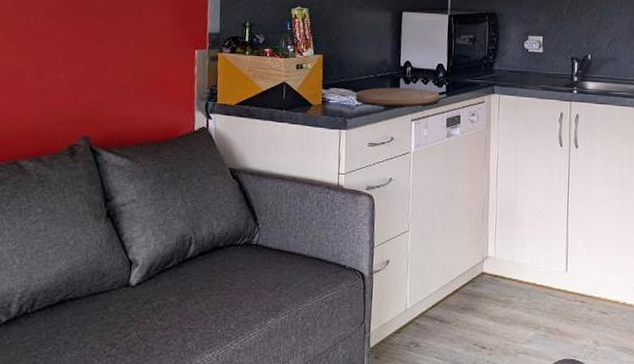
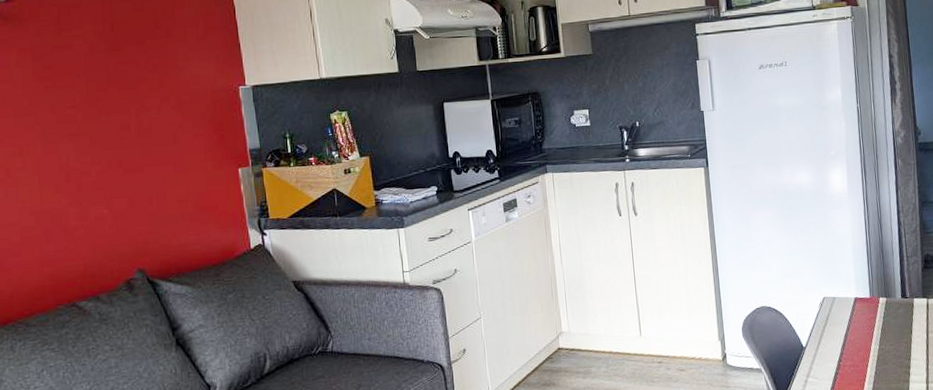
cutting board: present [355,87,440,108] -> none [408,177,493,201]

